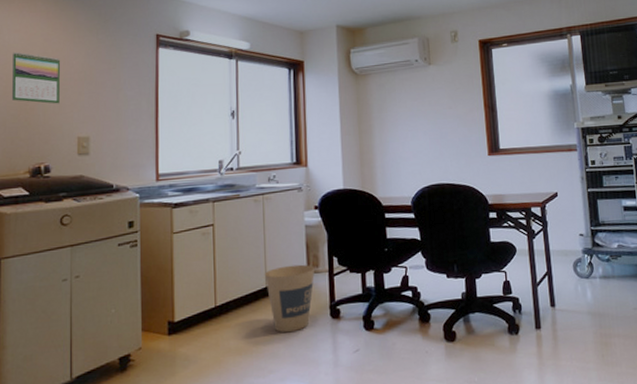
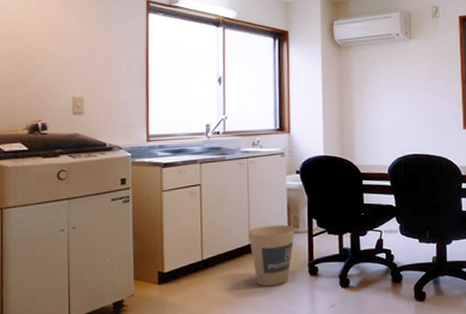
calendar: present [11,51,60,104] -> none [9,12,55,65]

